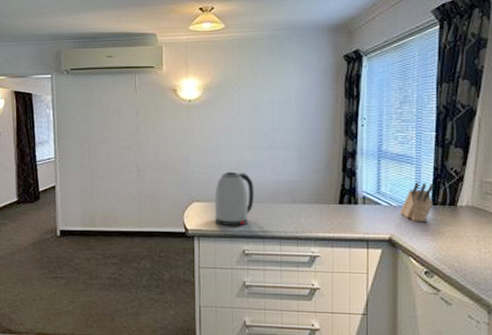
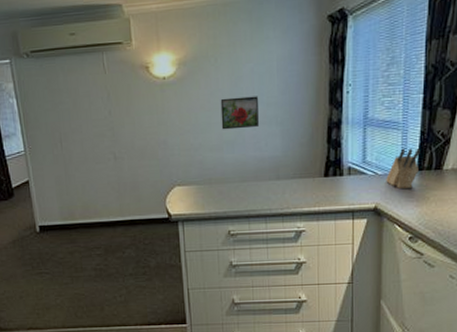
kettle: present [214,171,254,226] -> none [196,151,237,208]
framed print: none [241,122,277,152] -> present [220,96,259,130]

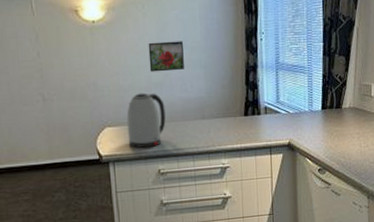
kettle: none [196,151,237,208] -> present [126,92,166,148]
knife block: present [386,148,420,188] -> none [296,89,323,126]

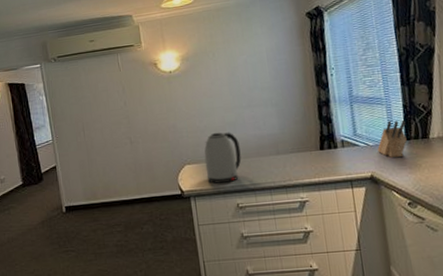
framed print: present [148,41,184,72] -> none [220,82,256,113]
knife block: none [296,89,323,126] -> present [377,120,407,158]

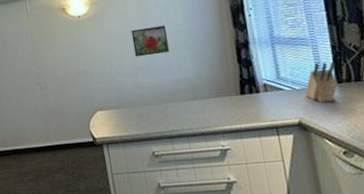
kettle: present [204,132,242,184] -> none [116,76,156,131]
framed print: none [220,82,256,113] -> present [131,25,169,57]

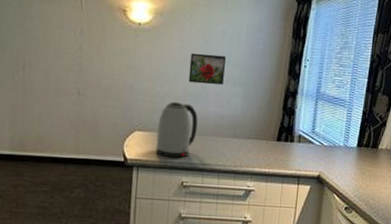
kettle: none [116,76,156,131] -> present [155,101,198,158]
knife block: present [304,62,338,102] -> none [330,124,361,162]

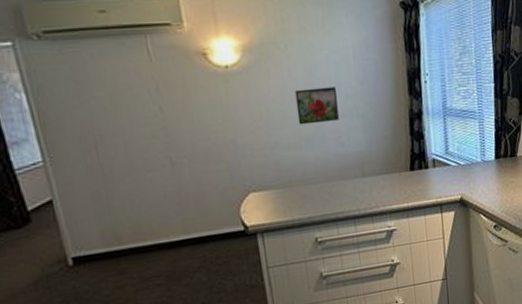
kettle: present [155,101,198,158] -> none [274,149,321,215]

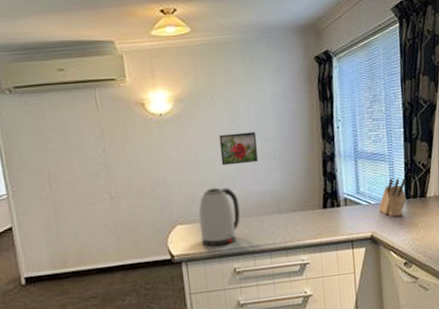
kettle: none [274,149,321,215] -> present [198,187,240,247]
knife block: none [468,136,497,178] -> present [378,178,406,217]

